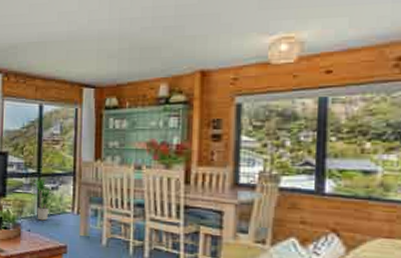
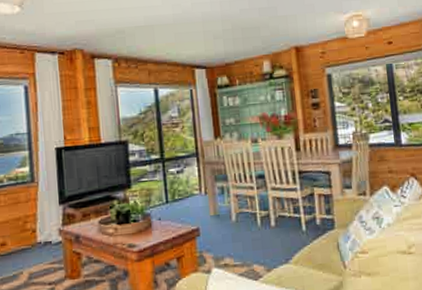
potted plant: present [29,177,54,221] -> none [155,162,180,207]

